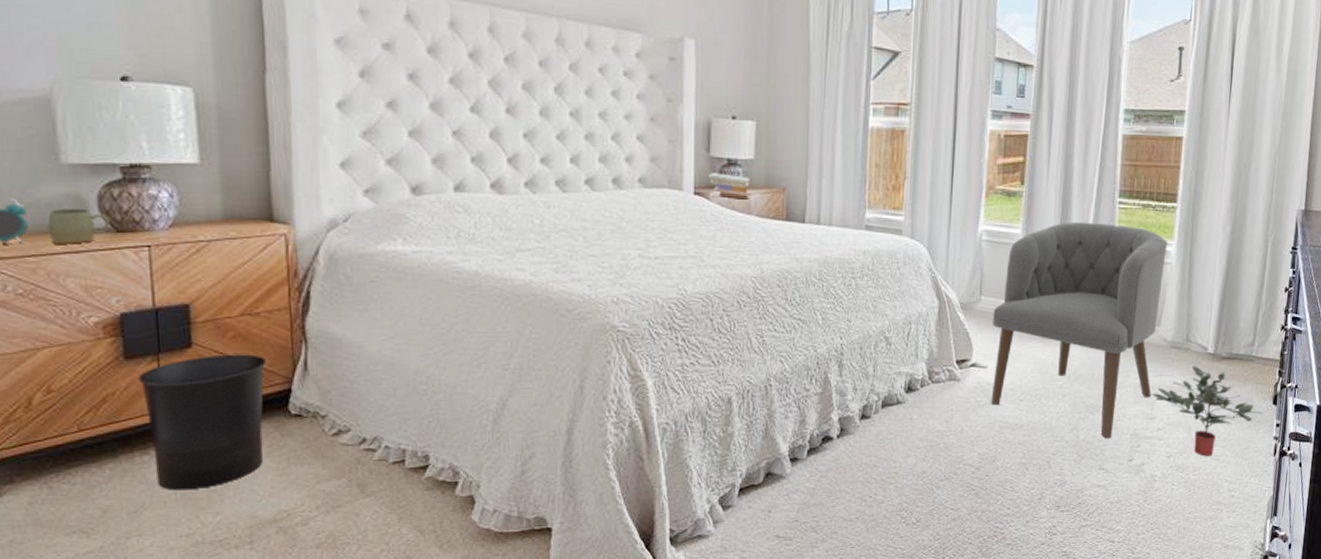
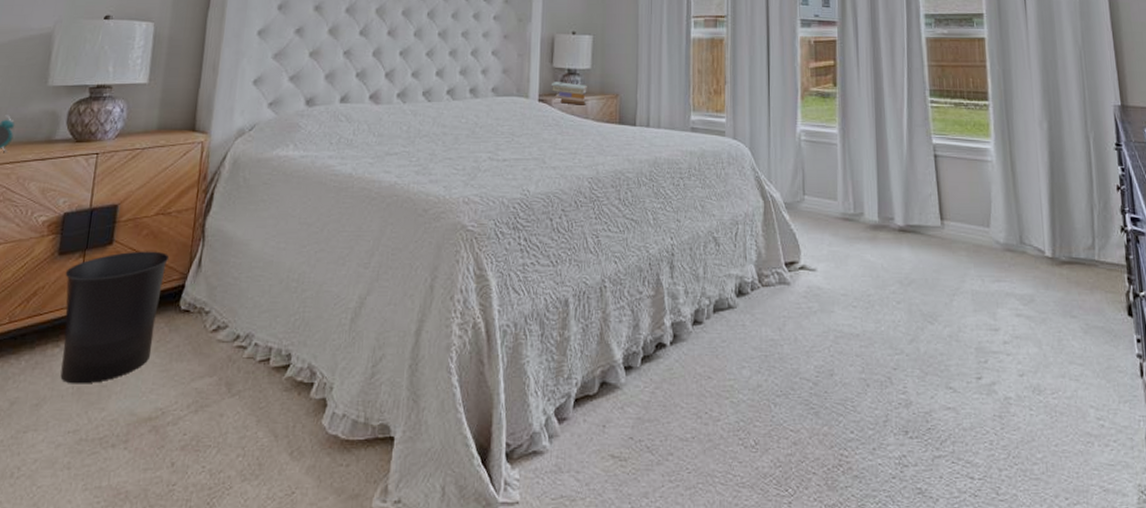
mug: present [47,208,111,244] -> none [26,122,73,153]
armchair: present [991,221,1168,439] -> none [818,121,991,353]
potted plant: present [1151,366,1263,456] -> none [991,271,1120,376]

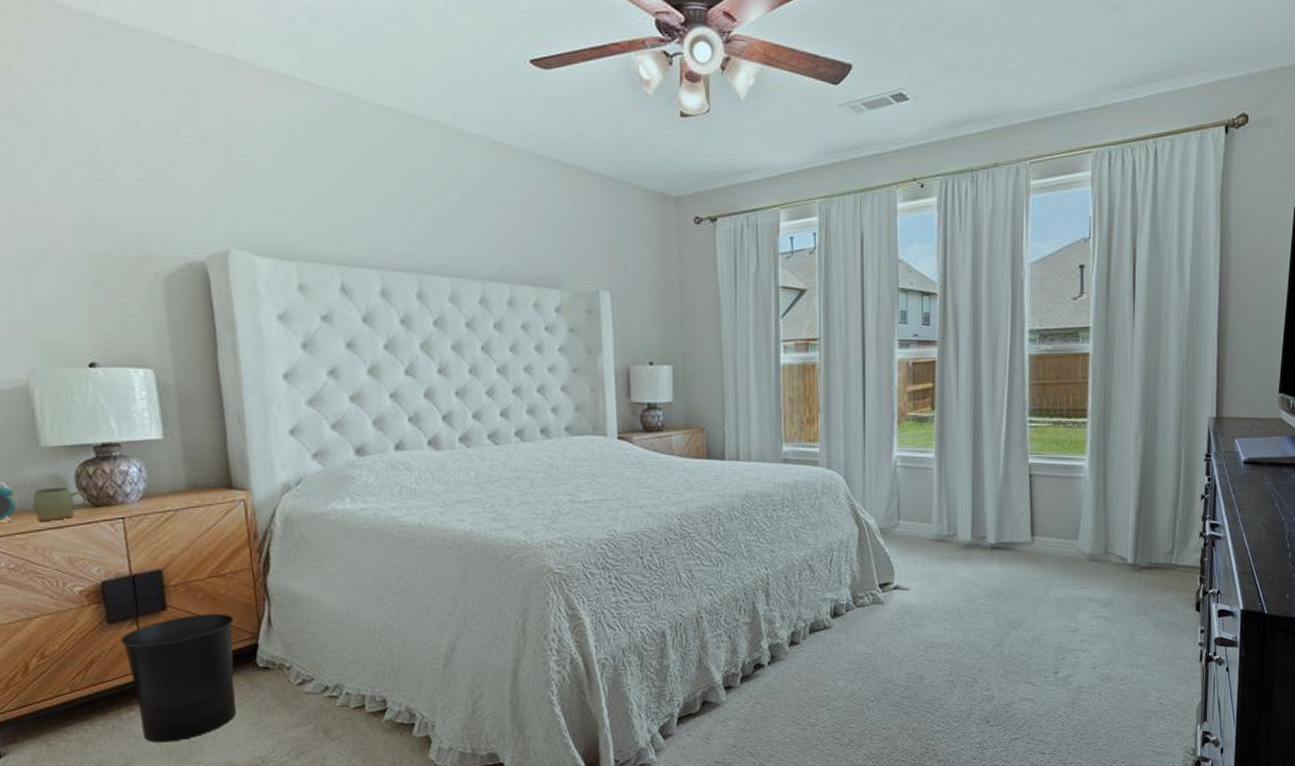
mug: none [26,122,73,153] -> present [31,486,88,521]
books: present [551,82,587,105] -> none [630,417,670,441]

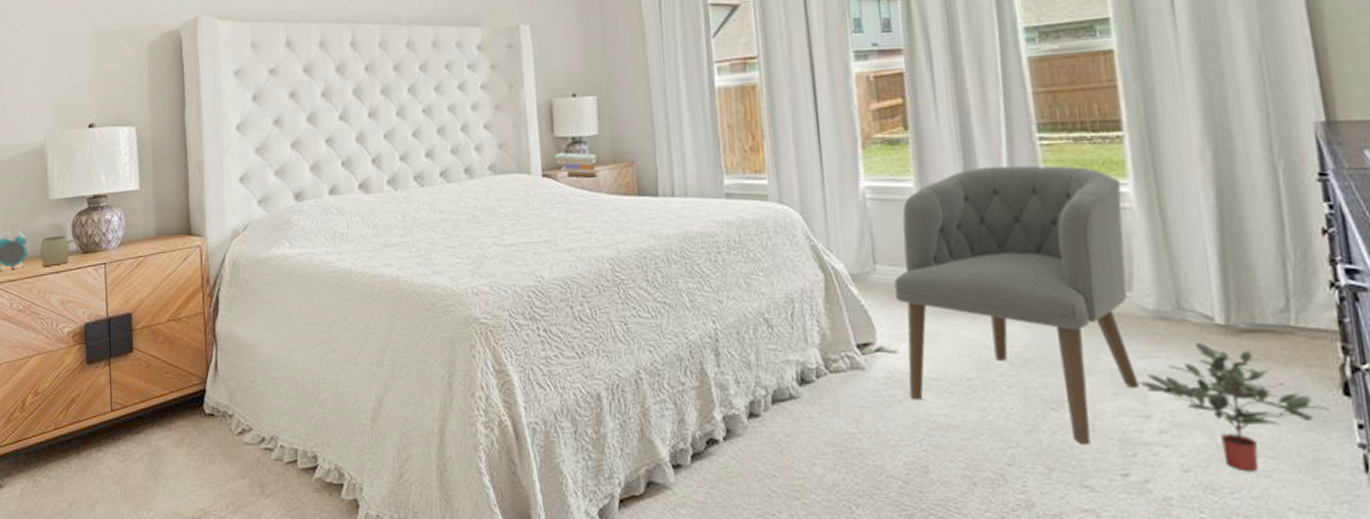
waste bin: present [120,613,237,743] -> none [95,357,187,486]
books: none [630,417,670,441] -> present [554,152,597,178]
armchair: none [912,442,1081,653] -> present [894,165,1139,445]
potted plant: none [1073,577,1187,666] -> present [1139,343,1331,472]

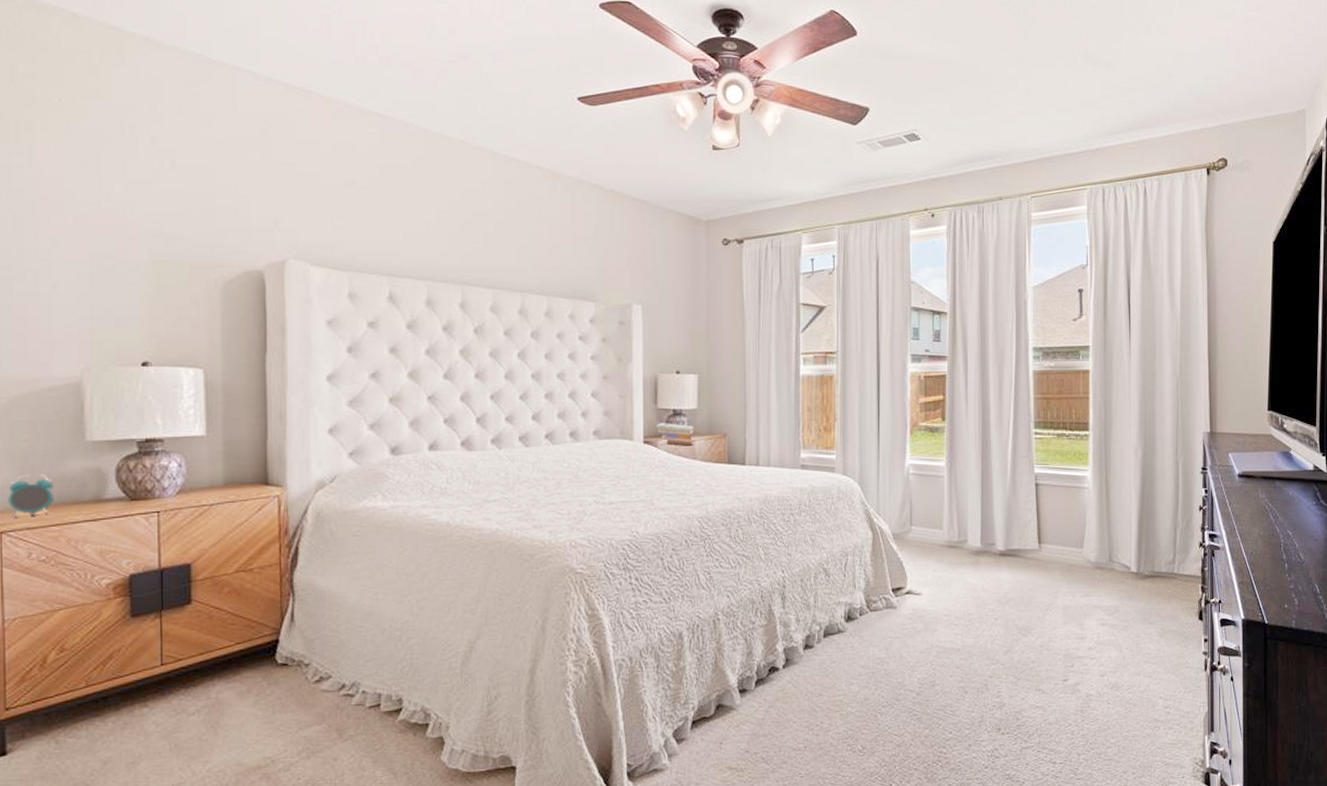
mug: present [39,235,80,266] -> none [71,480,126,513]
armchair: present [894,165,1139,445] -> none [924,452,1084,660]
potted plant: present [1139,343,1331,472] -> none [1080,585,1190,674]

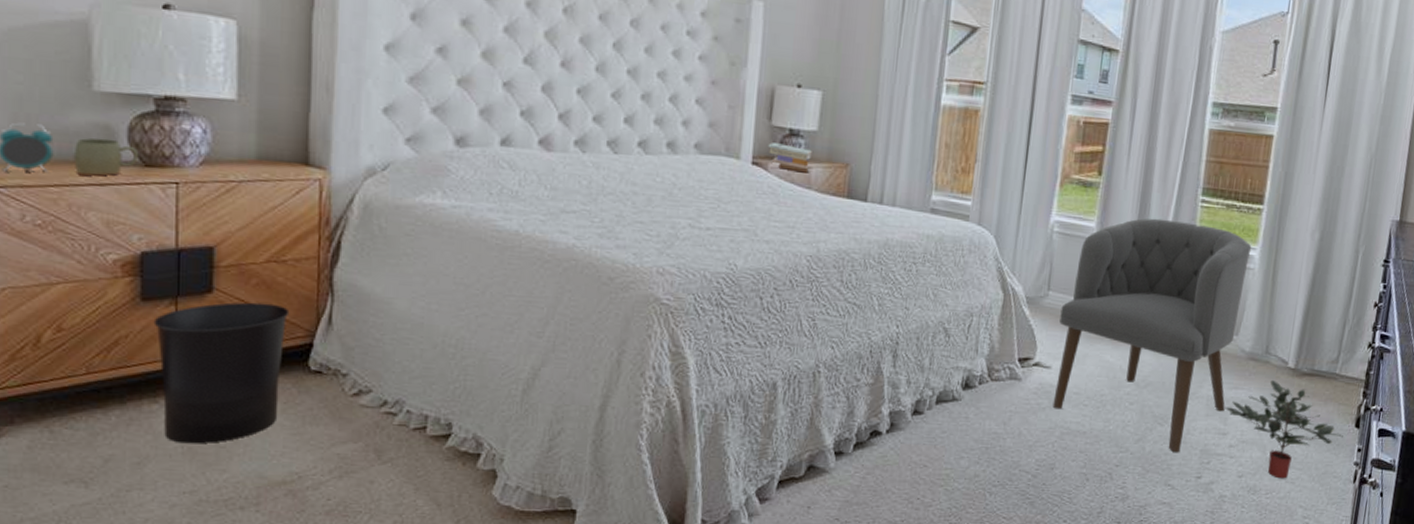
mug: none [71,480,126,513] -> present [73,138,139,177]
waste bin: none [142,608,258,741] -> present [153,302,290,444]
armchair: none [924,452,1084,660] -> present [1053,218,1252,453]
potted plant: none [1080,585,1190,674] -> present [1225,380,1344,479]

